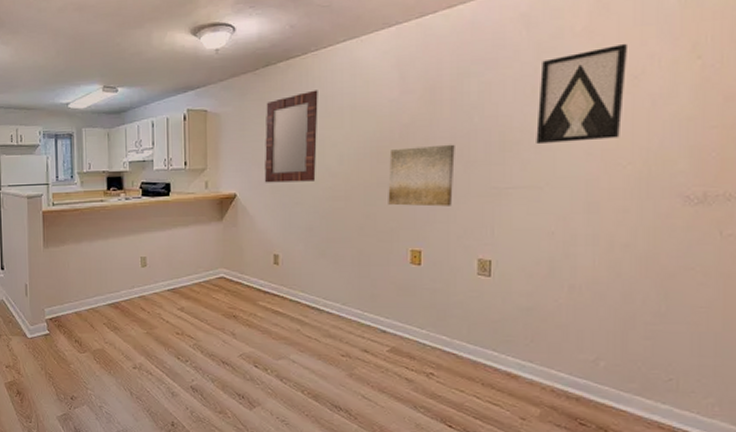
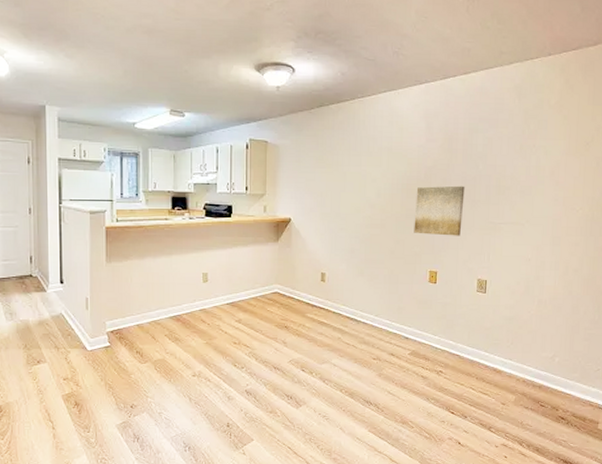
home mirror: present [264,90,318,183] -> none [315,131,362,211]
wall art: present [536,43,629,145] -> none [521,117,584,191]

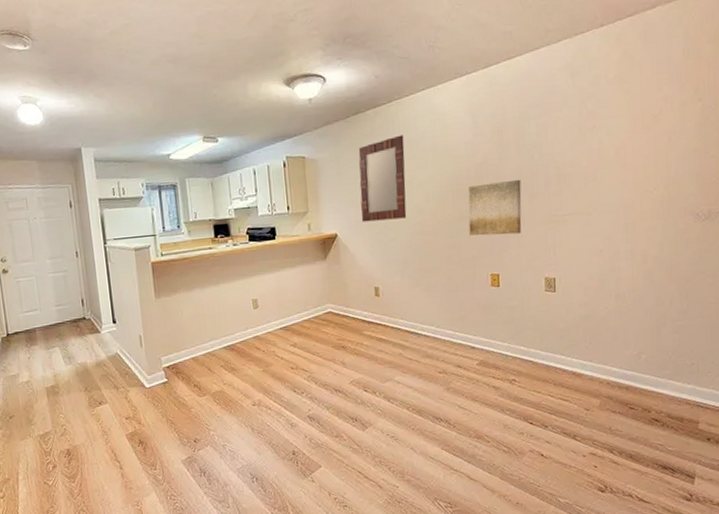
home mirror: none [315,131,362,211] -> present [358,135,407,222]

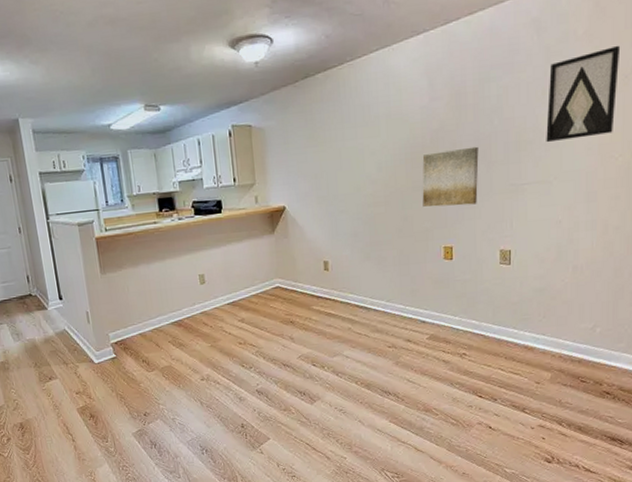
home mirror: present [358,135,407,222] -> none [307,100,358,194]
wall art: none [583,89,649,177] -> present [546,45,621,143]

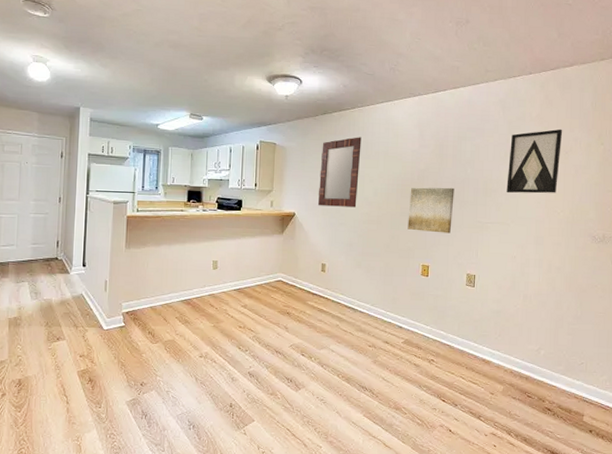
home mirror: none [307,100,358,194] -> present [317,137,362,207]

